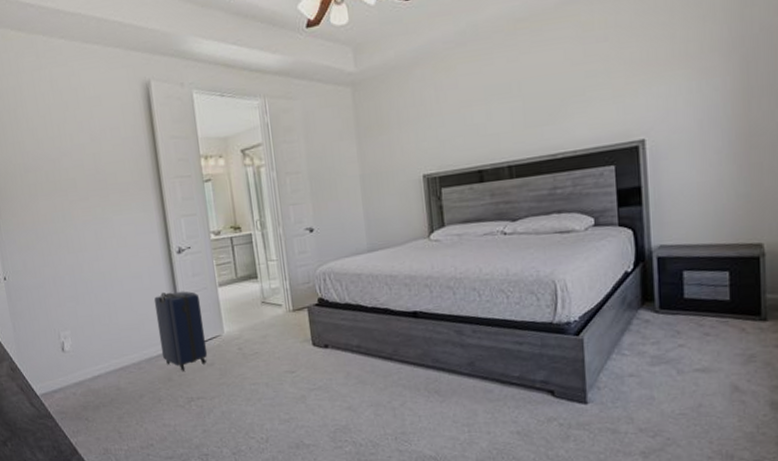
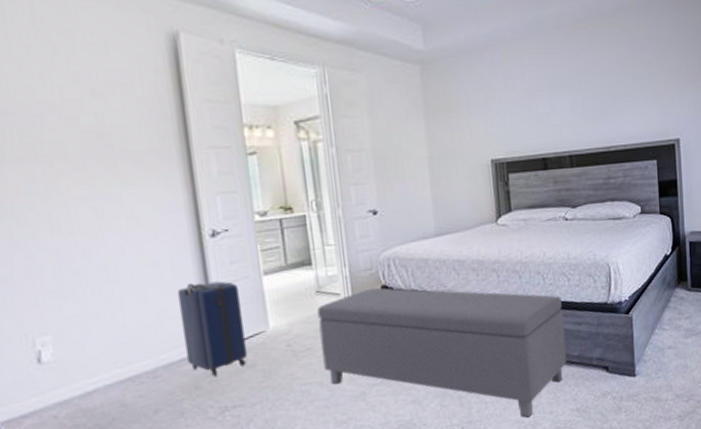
ottoman: none [262,300,506,435] -> present [317,287,567,418]

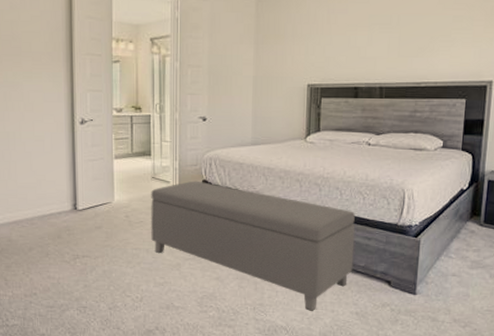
suitcase: present [177,281,248,376] -> none [53,157,97,231]

